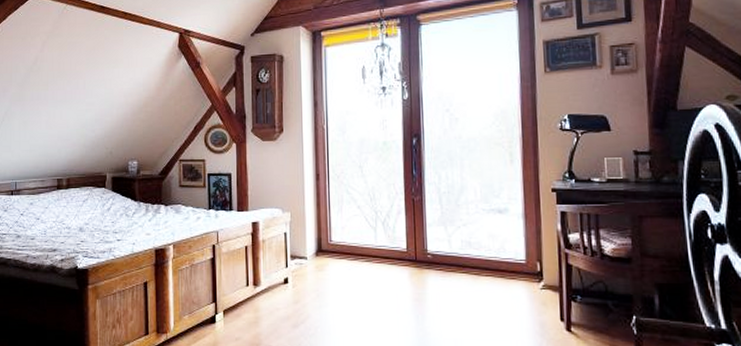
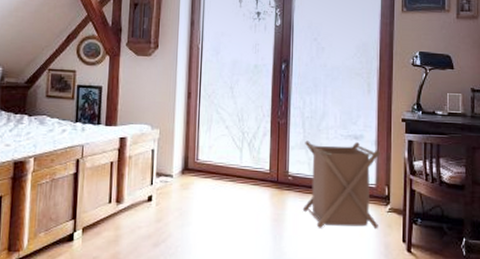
laundry basket: none [443,216,531,307] -> present [302,140,380,228]

